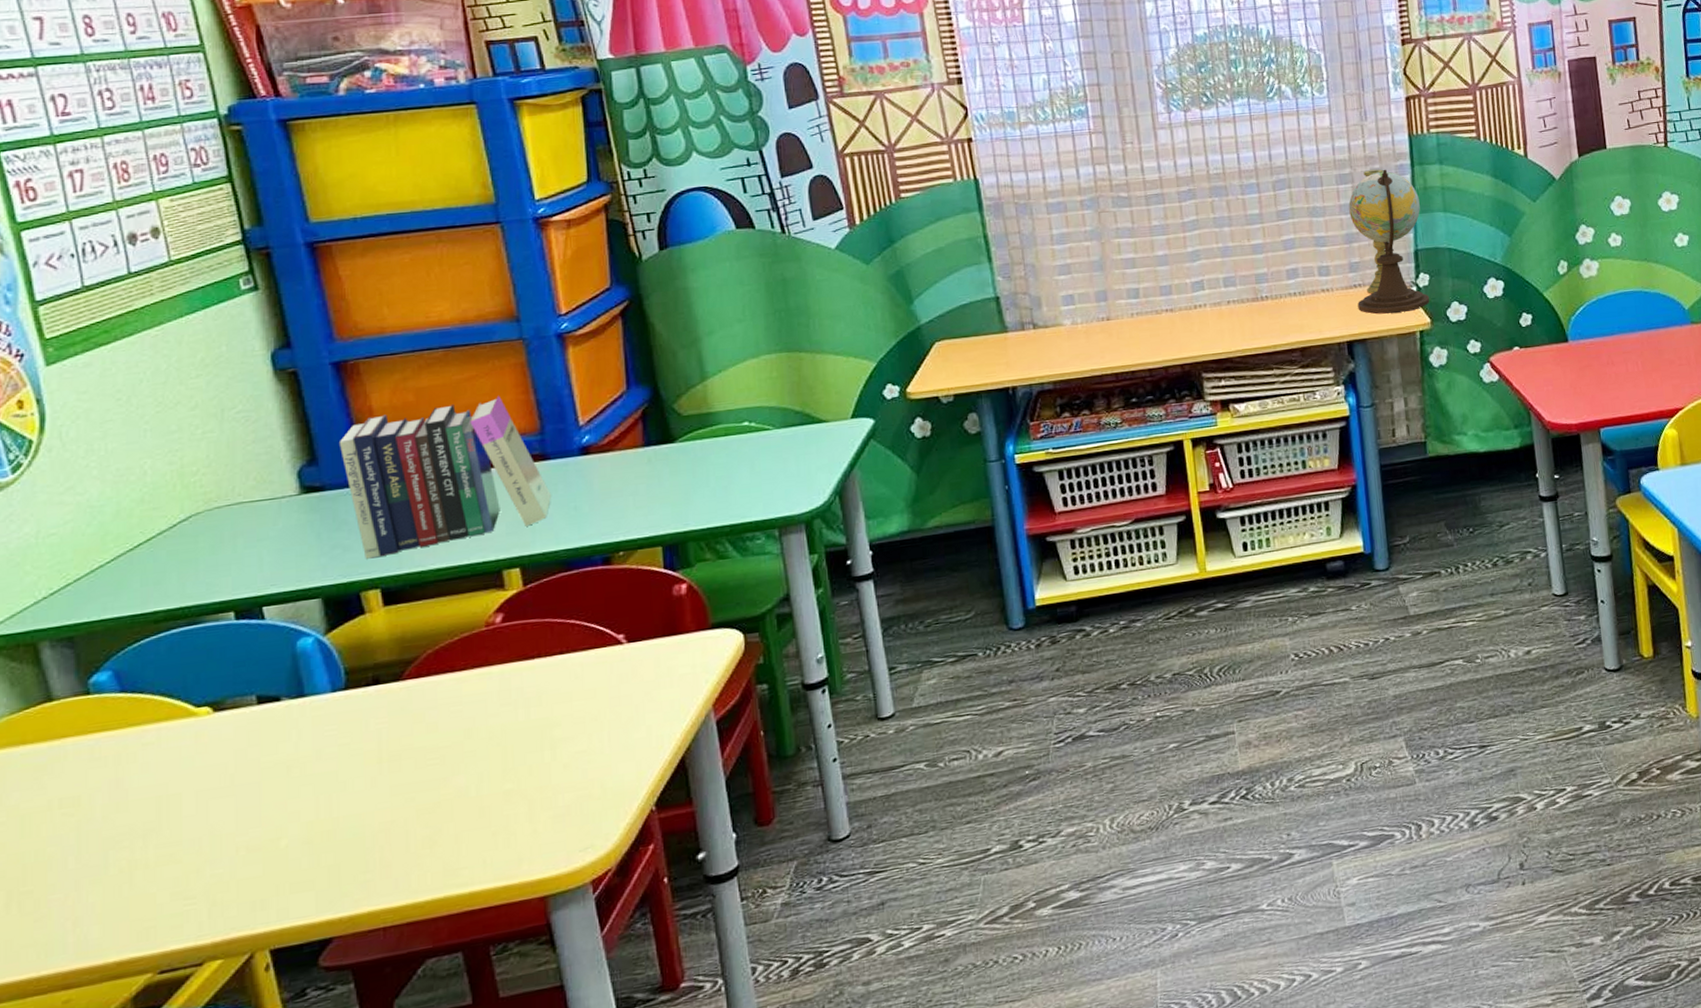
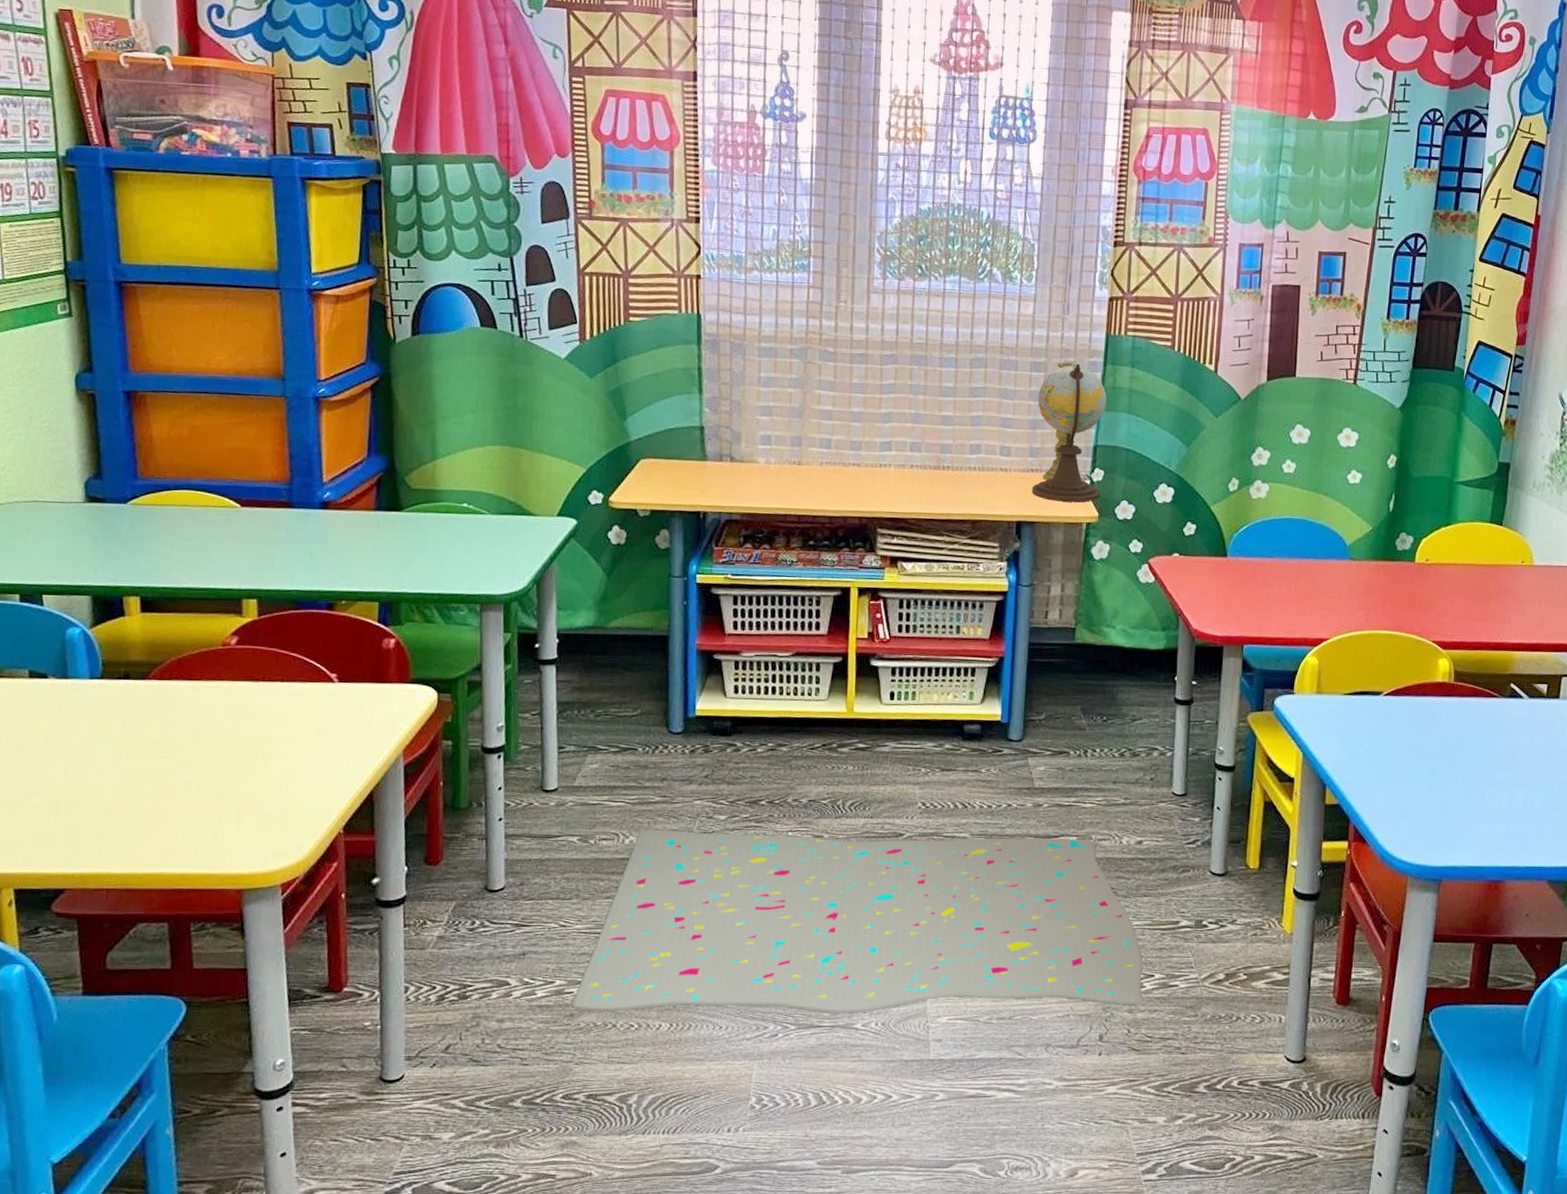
books: present [338,396,552,559] -> none [121,444,292,569]
play mat: none [945,659,1560,954] -> present [572,829,1144,1014]

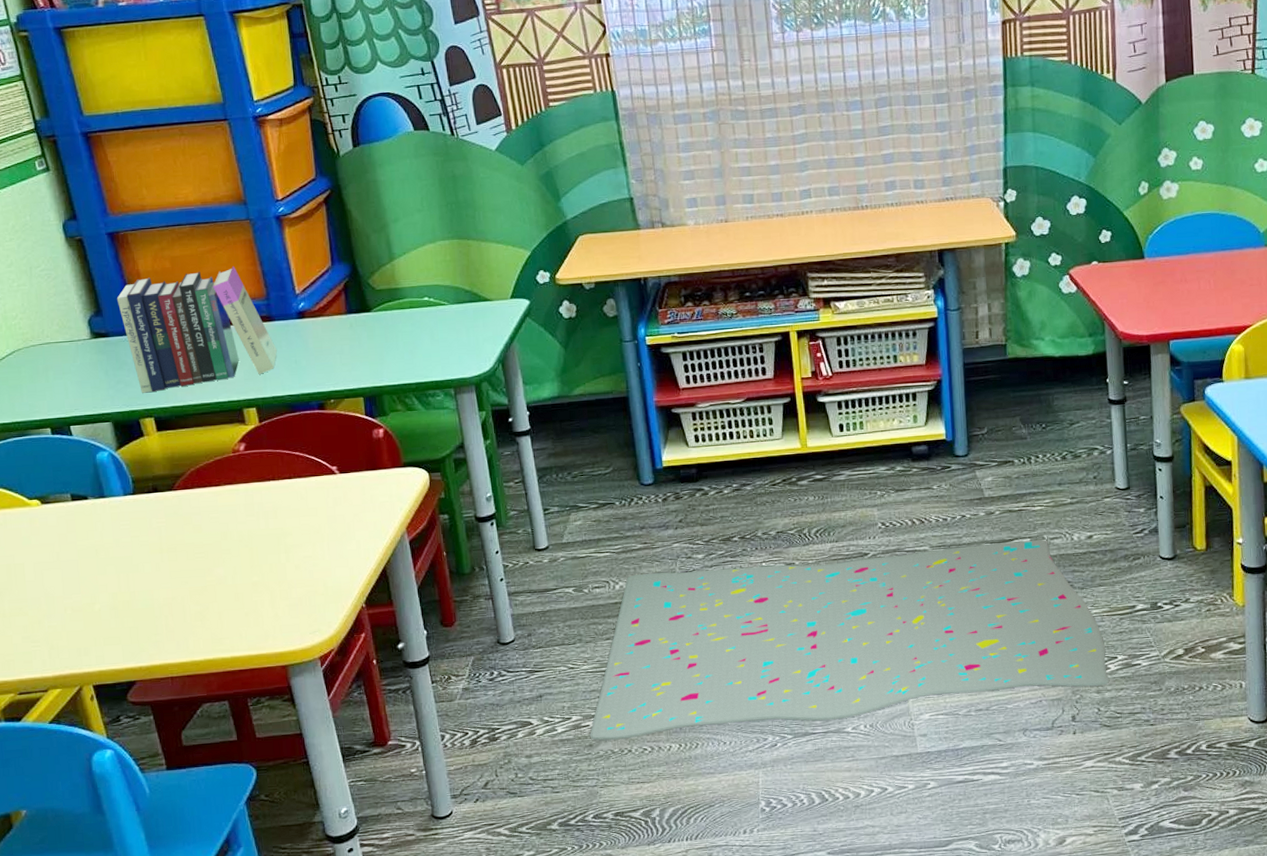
books: none [121,444,292,569] -> present [116,266,278,393]
globe: present [1032,362,1107,503] -> none [944,90,1016,226]

